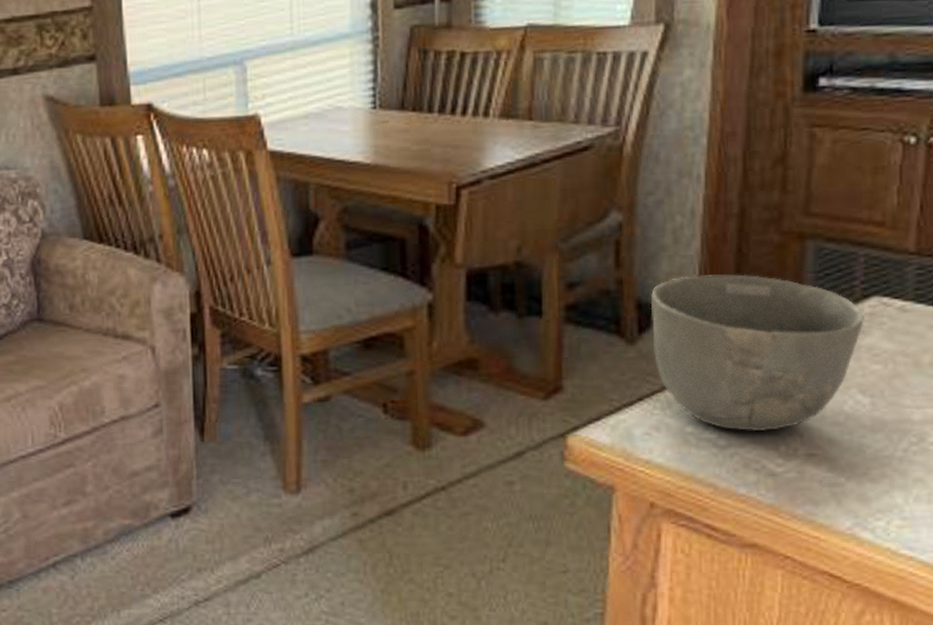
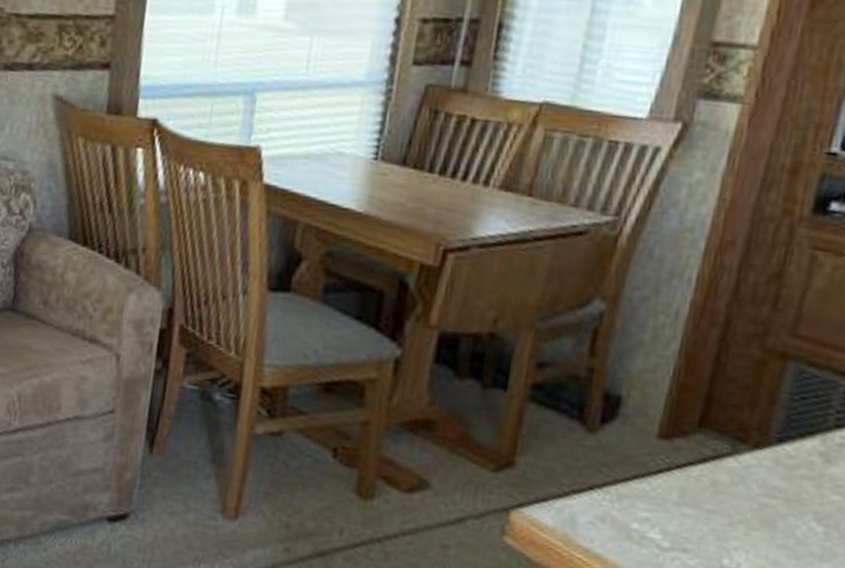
bowl: present [650,274,864,432] -> none [611,375,833,542]

